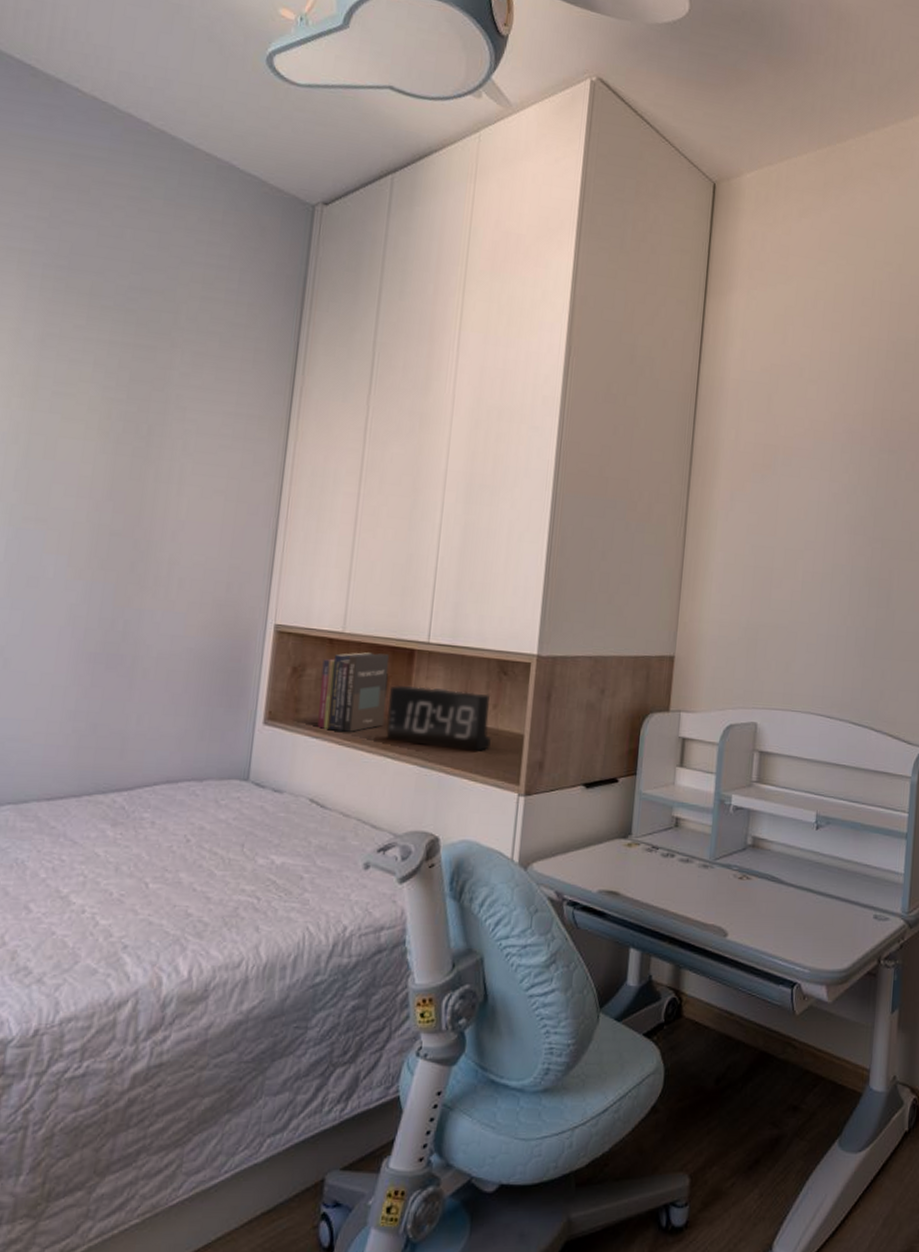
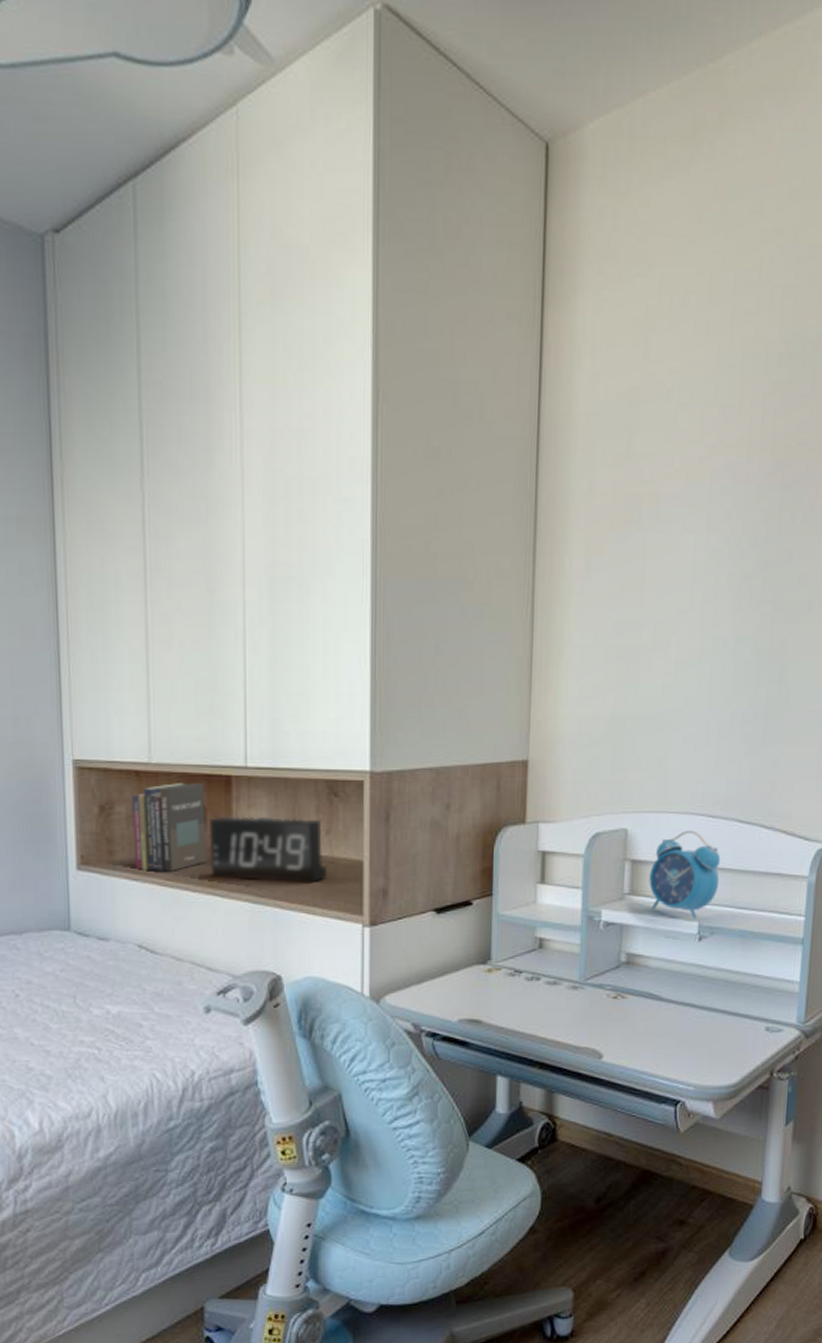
alarm clock: none [774,728,837,810] -> present [649,831,721,920]

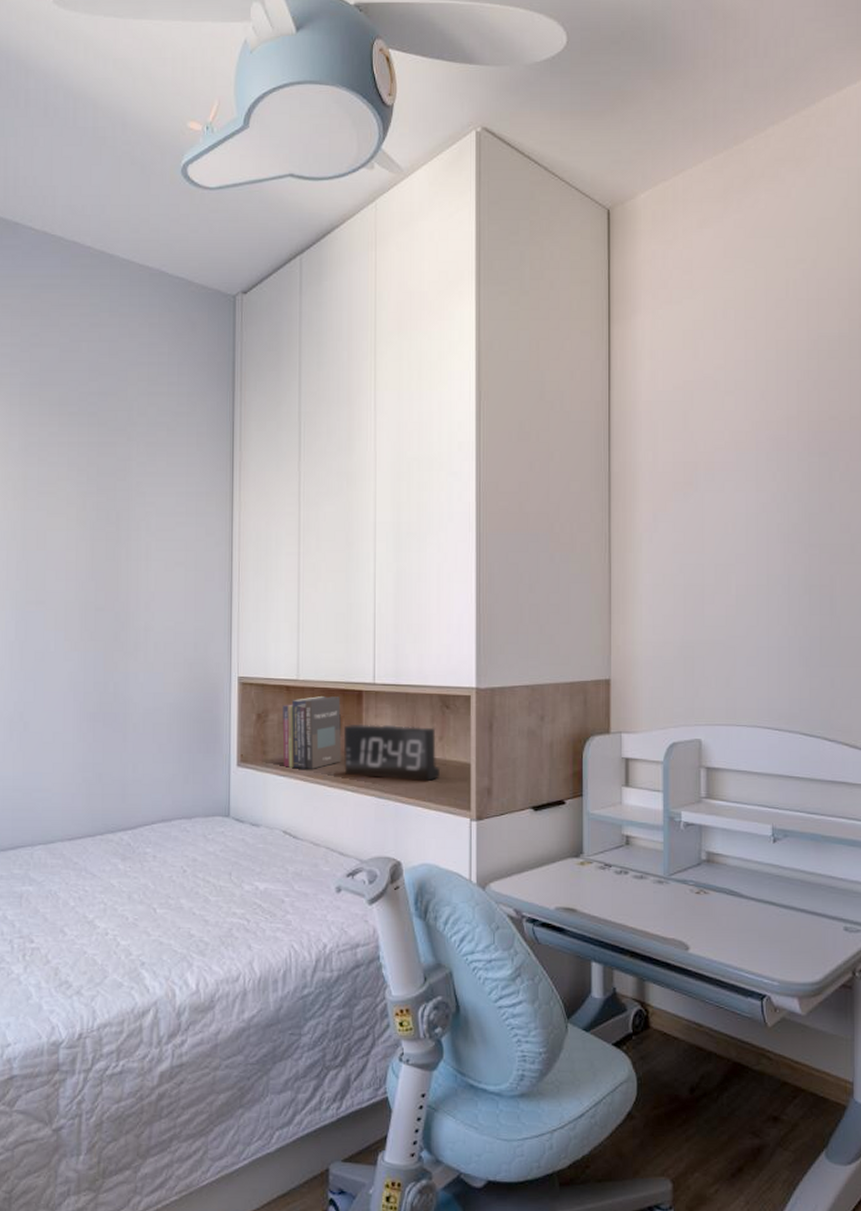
alarm clock: present [649,831,721,920] -> none [723,742,789,823]

